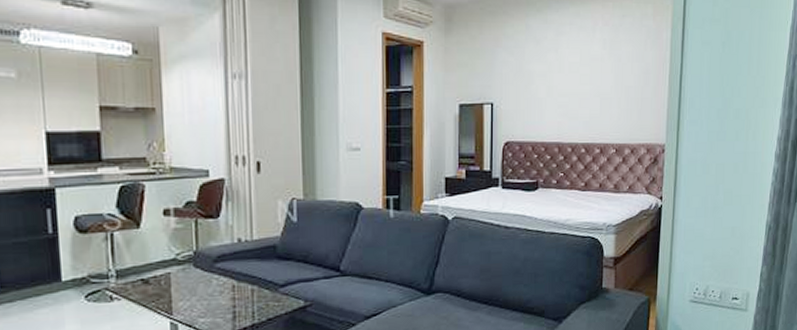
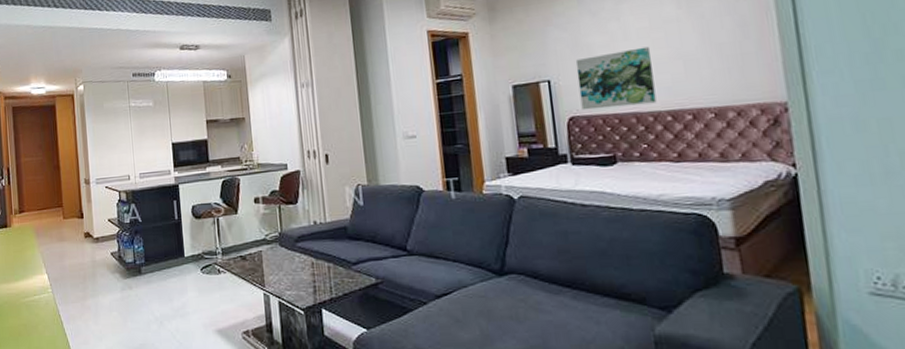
wall art: none [516,81,578,136] -> present [575,46,657,111]

